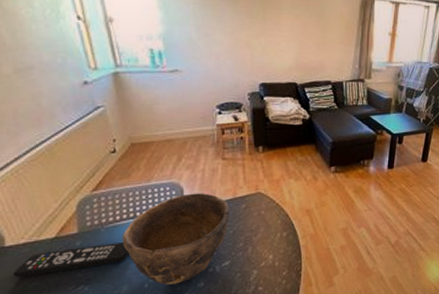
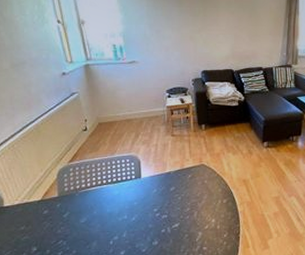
remote control: present [13,243,129,278] -> none [9,205,98,232]
bowl: present [122,193,230,285] -> none [92,165,179,242]

